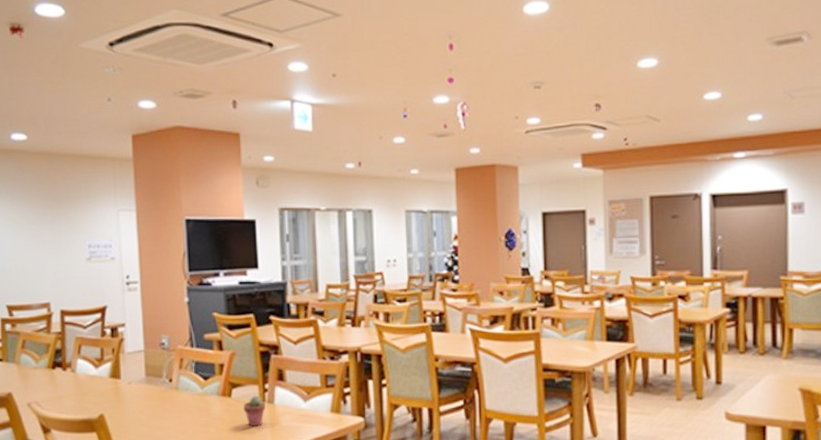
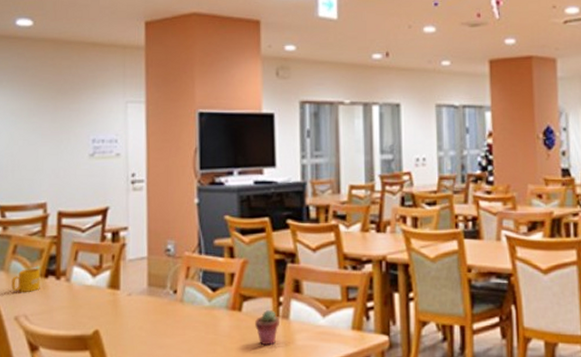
mug: none [22,361,49,382] -> present [11,268,41,292]

